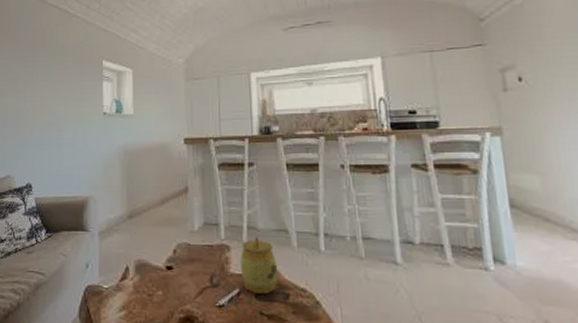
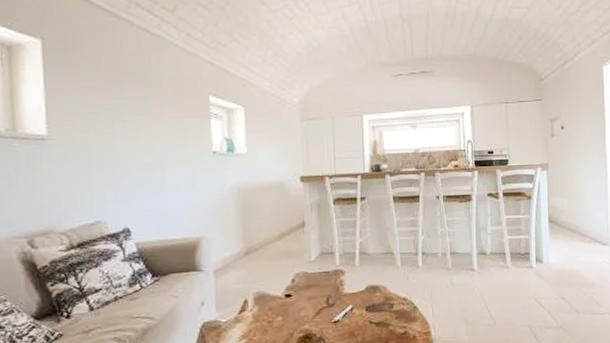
jar: present [239,237,278,294] -> none [352,260,385,307]

